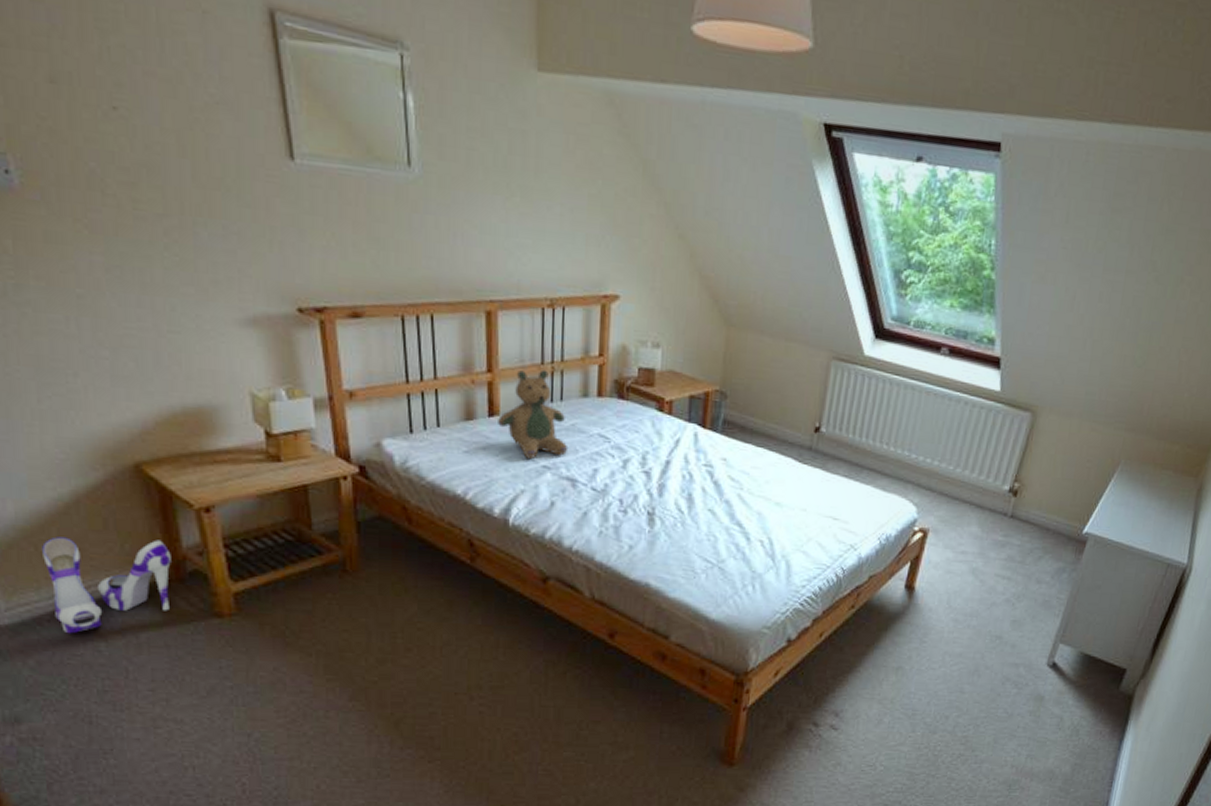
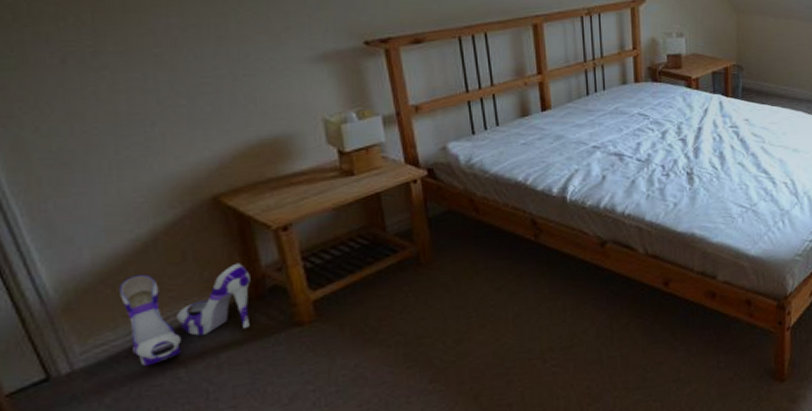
teddy bear: present [498,369,567,460] -> none [550,66,613,143]

